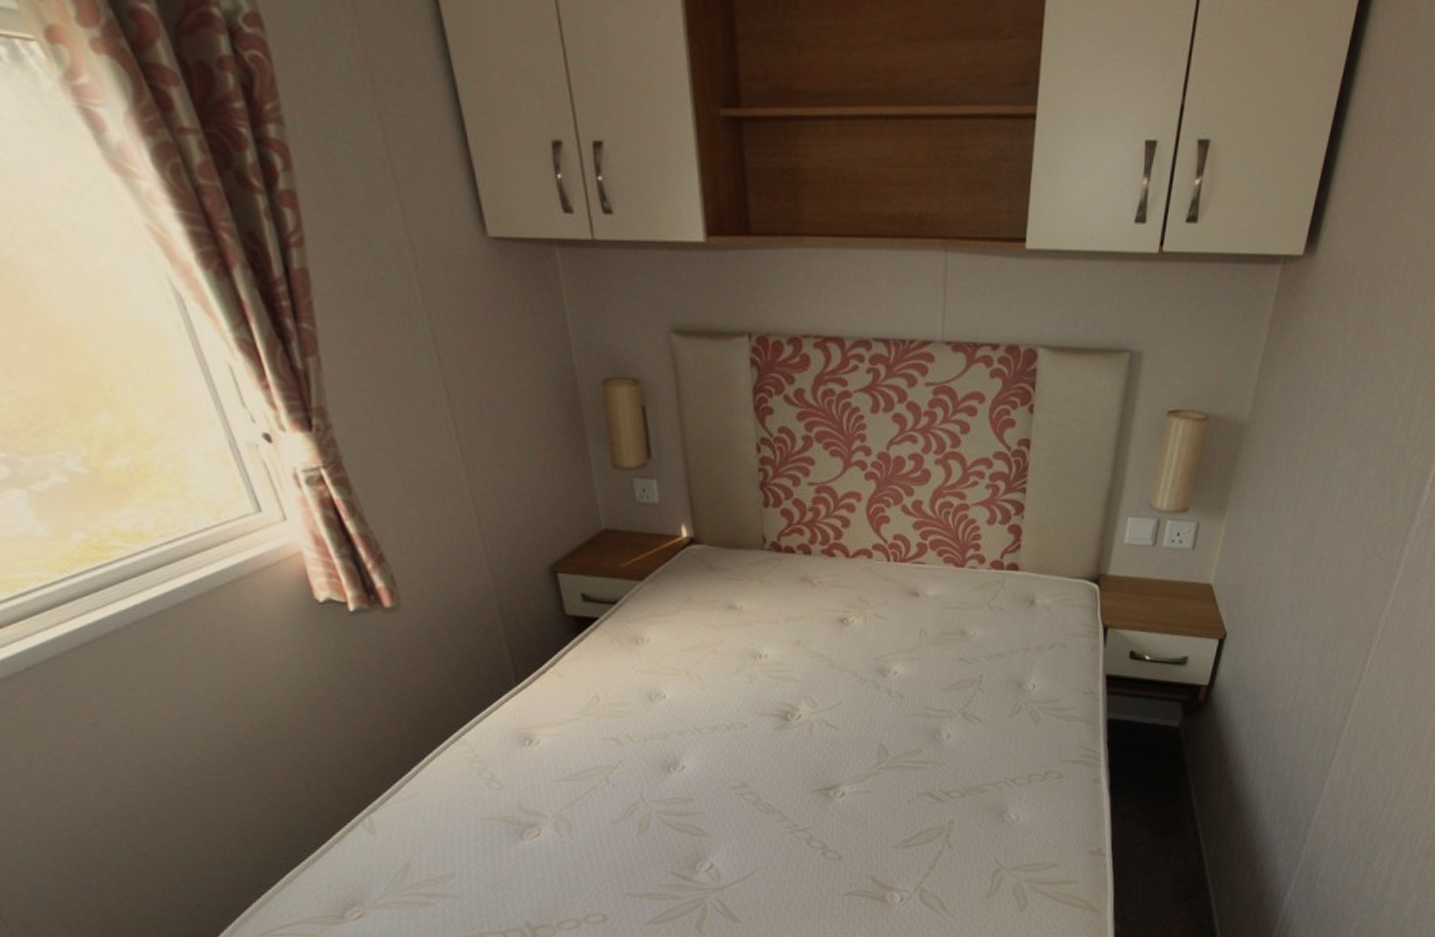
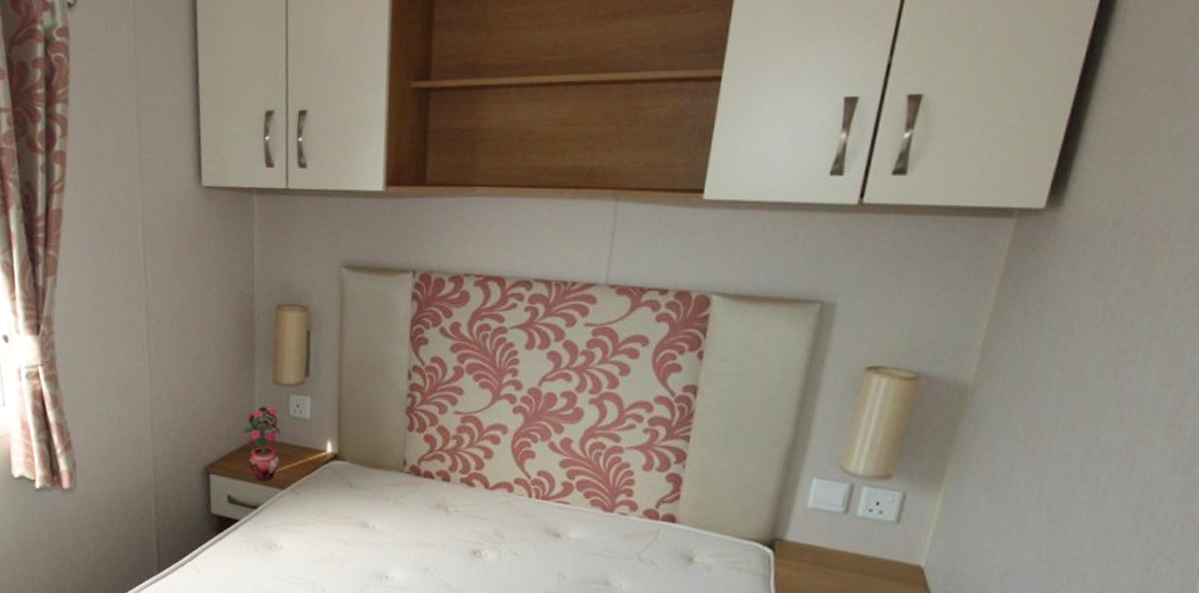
potted flower: none [584,493,634,574] -> present [240,406,282,481]

